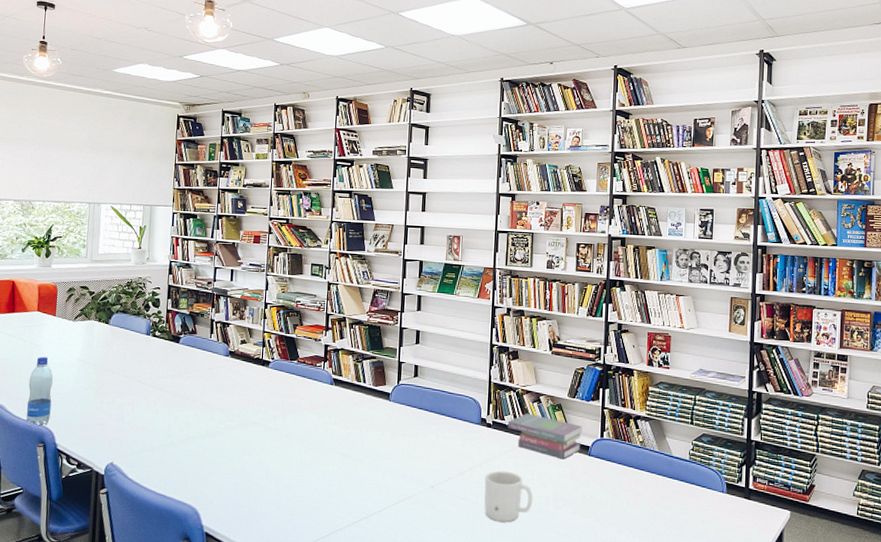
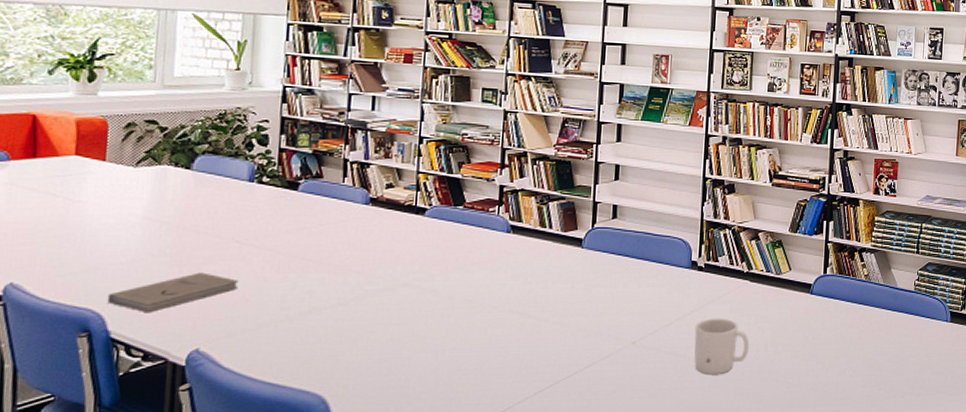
bottle: present [26,356,53,427] -> none [59,216,103,311]
book: none [55,403,139,432] -> present [107,272,239,313]
books: present [507,413,582,460] -> none [721,252,804,300]

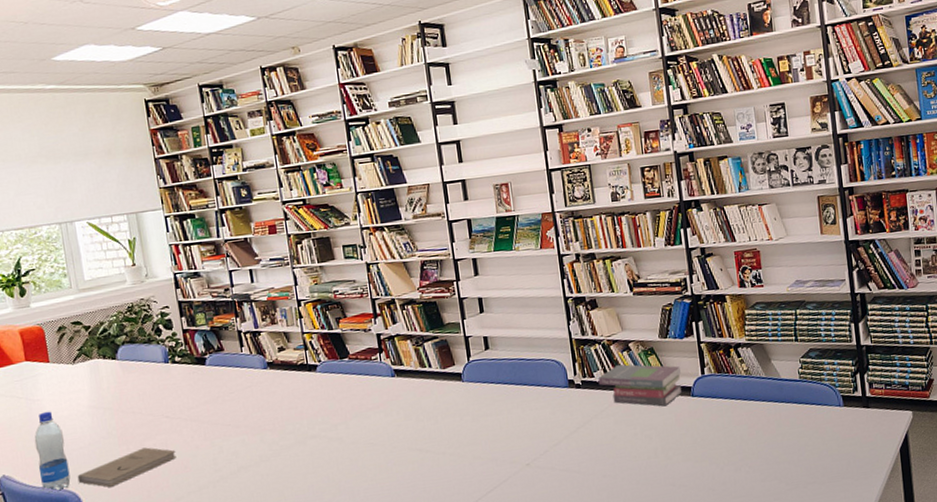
bottle: none [59,216,103,311] -> present [34,411,71,493]
mug: present [694,318,750,375] -> none [583,431,641,487]
books: none [721,252,804,300] -> present [597,364,683,407]

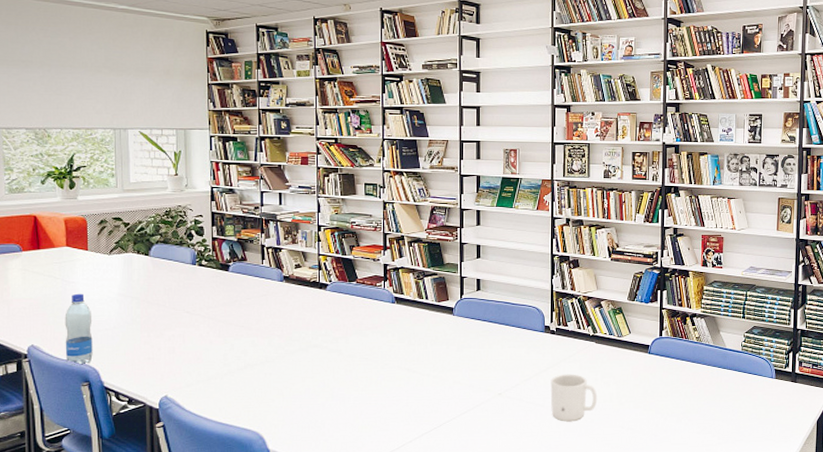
book: present [77,447,177,488] -> none [99,336,191,368]
mug: none [583,431,641,487] -> present [550,374,598,422]
books: present [597,364,683,407] -> none [570,318,642,359]

